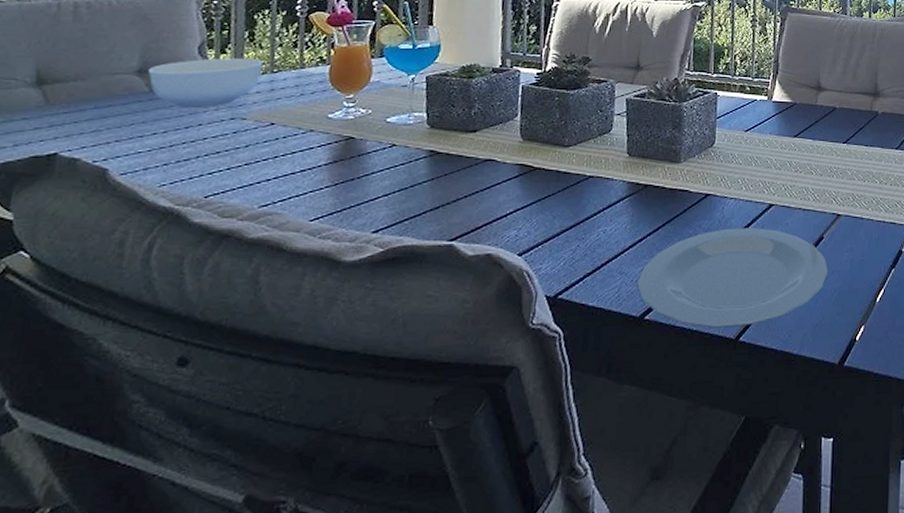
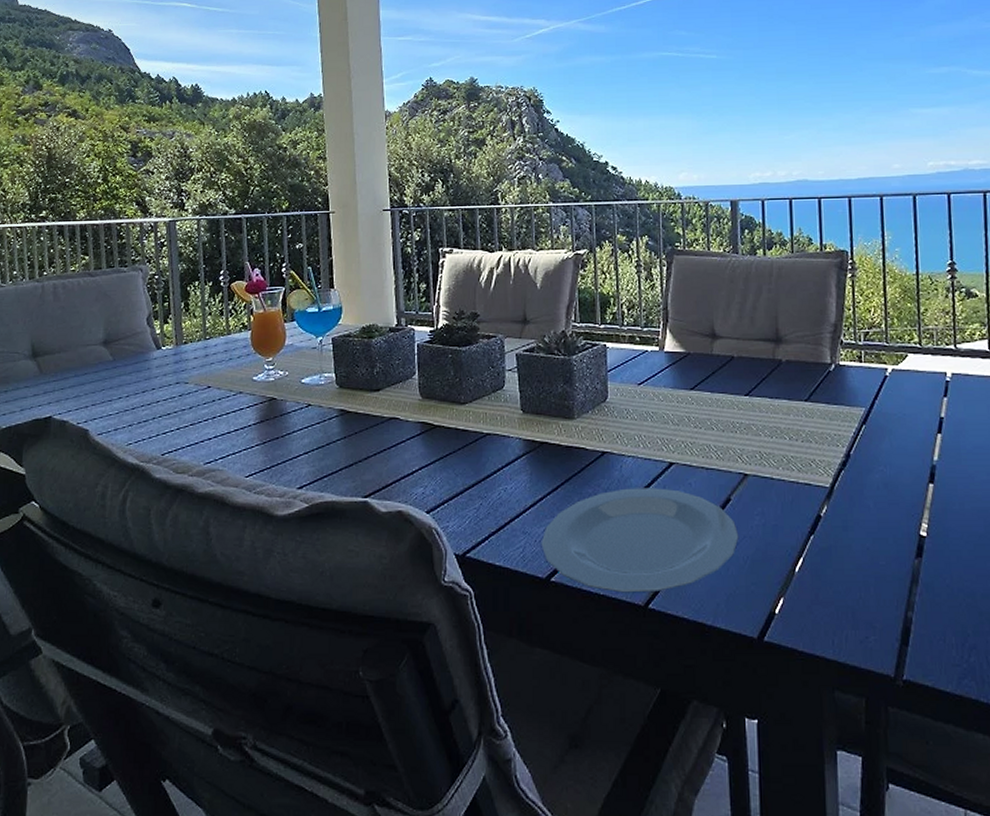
bowl: present [147,57,264,109] -> none [110,326,198,375]

